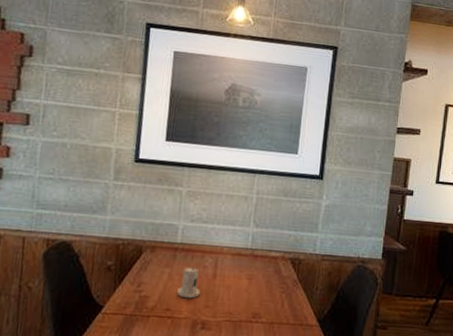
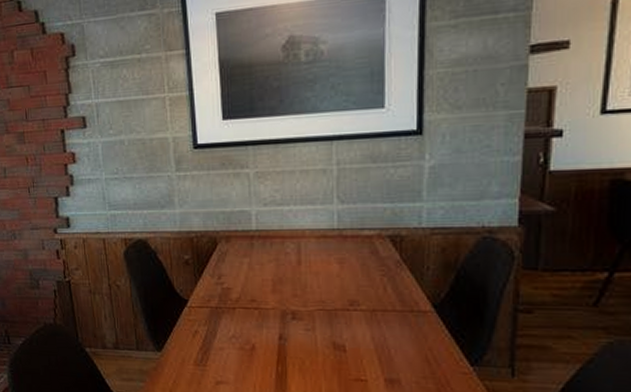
candle: present [177,265,200,299] -> none [260,253,285,288]

